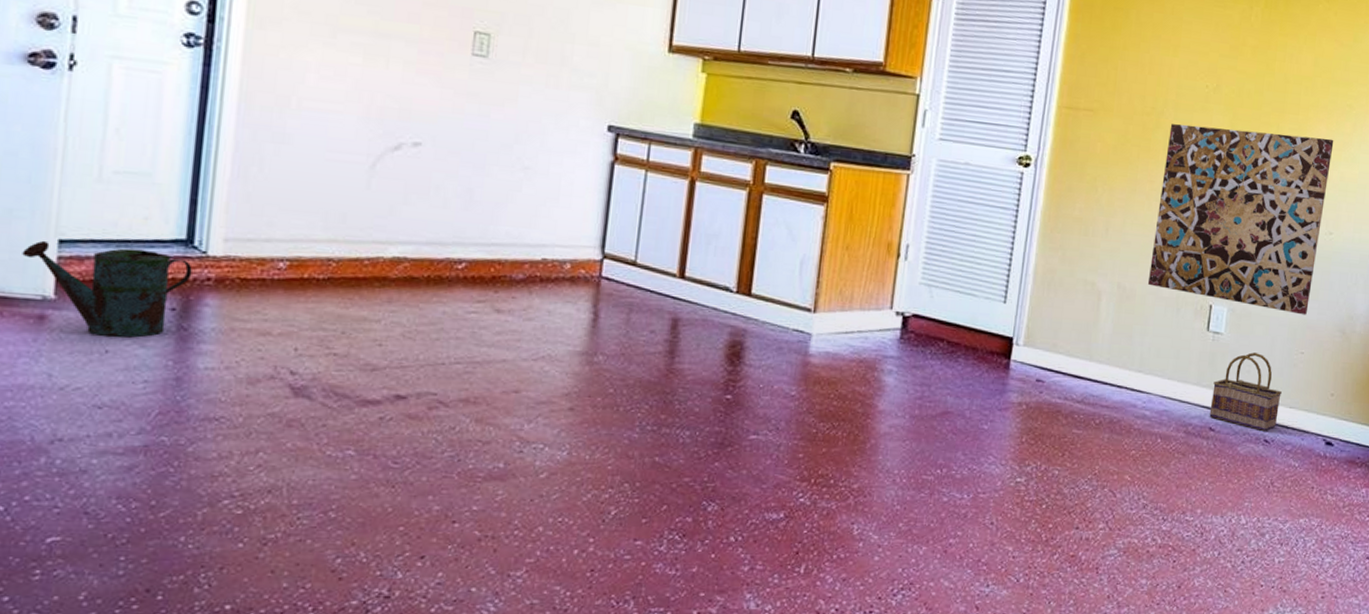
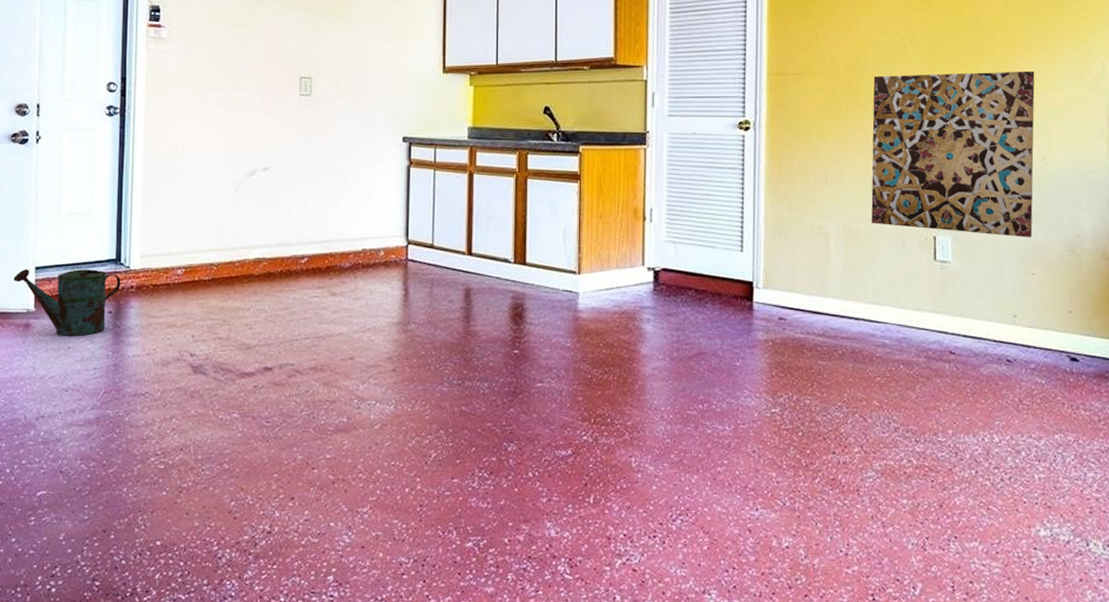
basket: present [1209,352,1282,431] -> none [947,277,1017,351]

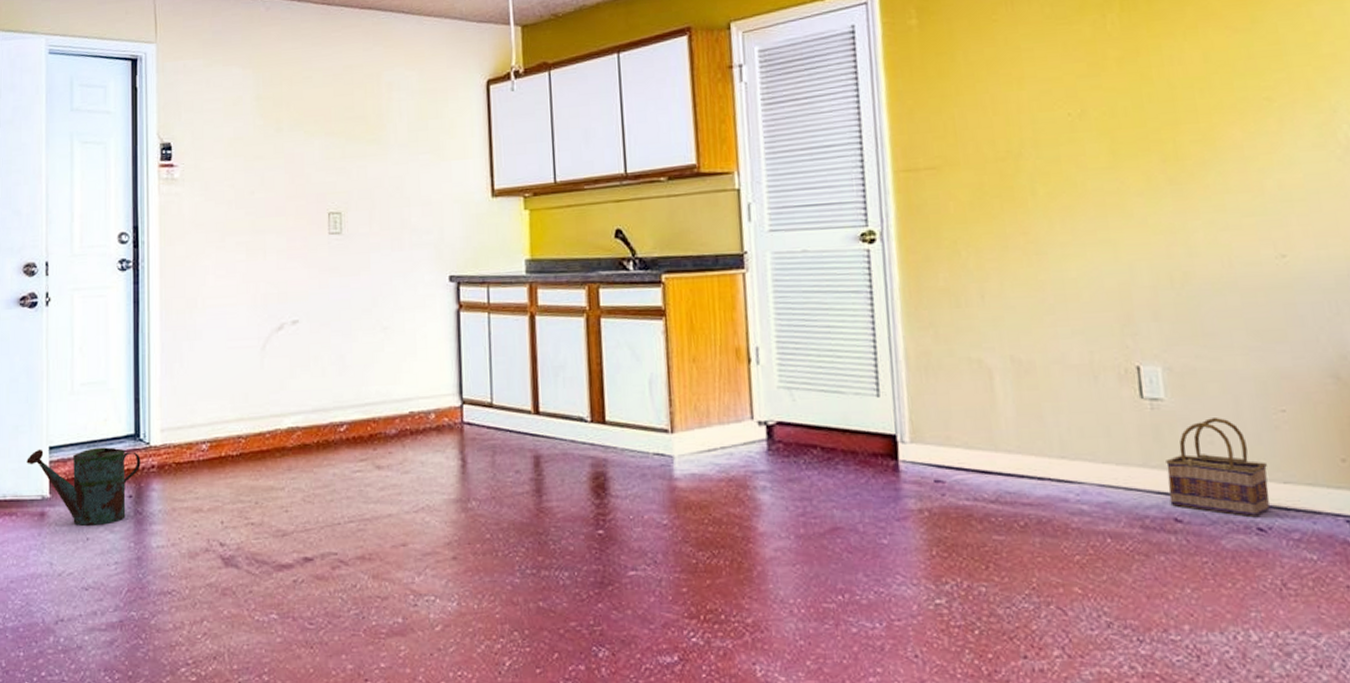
wall art: present [871,71,1035,238] -> none [1033,142,1277,363]
basket: none [947,277,1017,351] -> present [1166,418,1270,516]

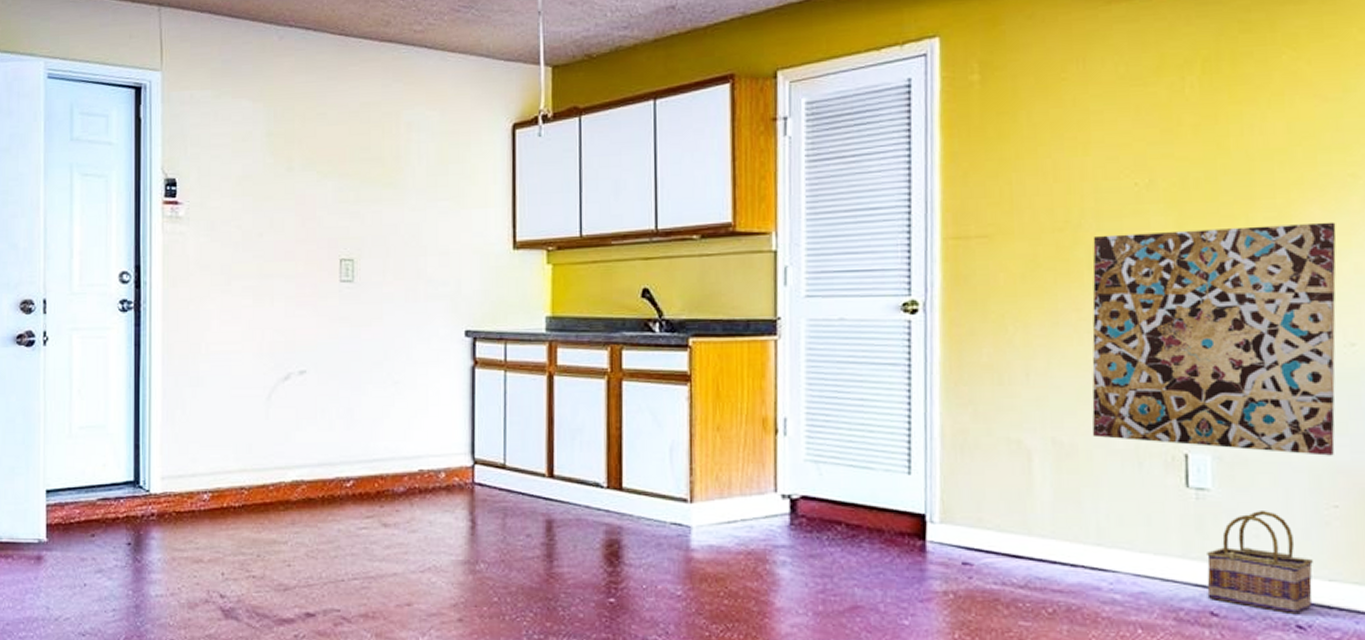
watering can: present [27,447,141,526] -> none [23,492,140,571]
wall art: none [1033,142,1277,363] -> present [1092,222,1336,456]

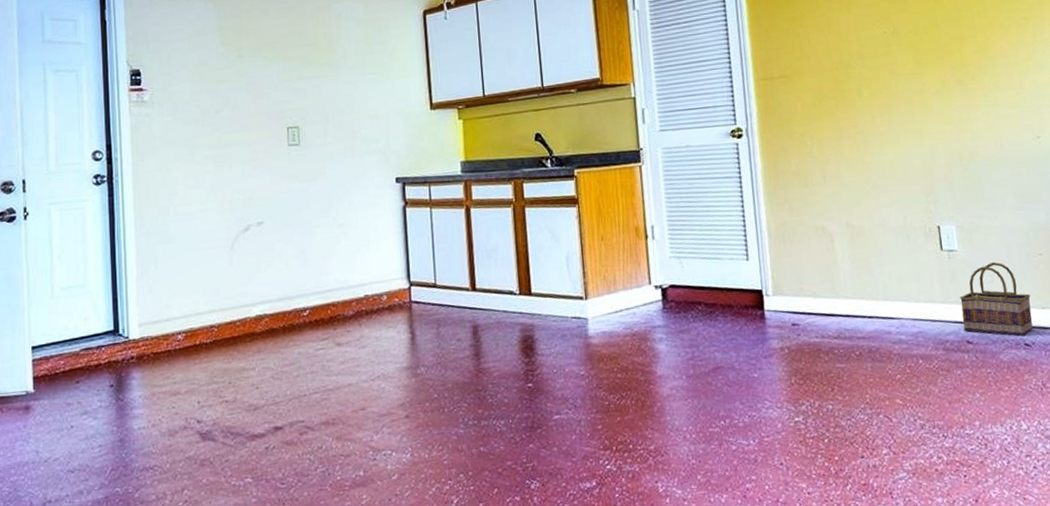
wall art: present [1092,222,1336,456] -> none [859,51,1035,220]

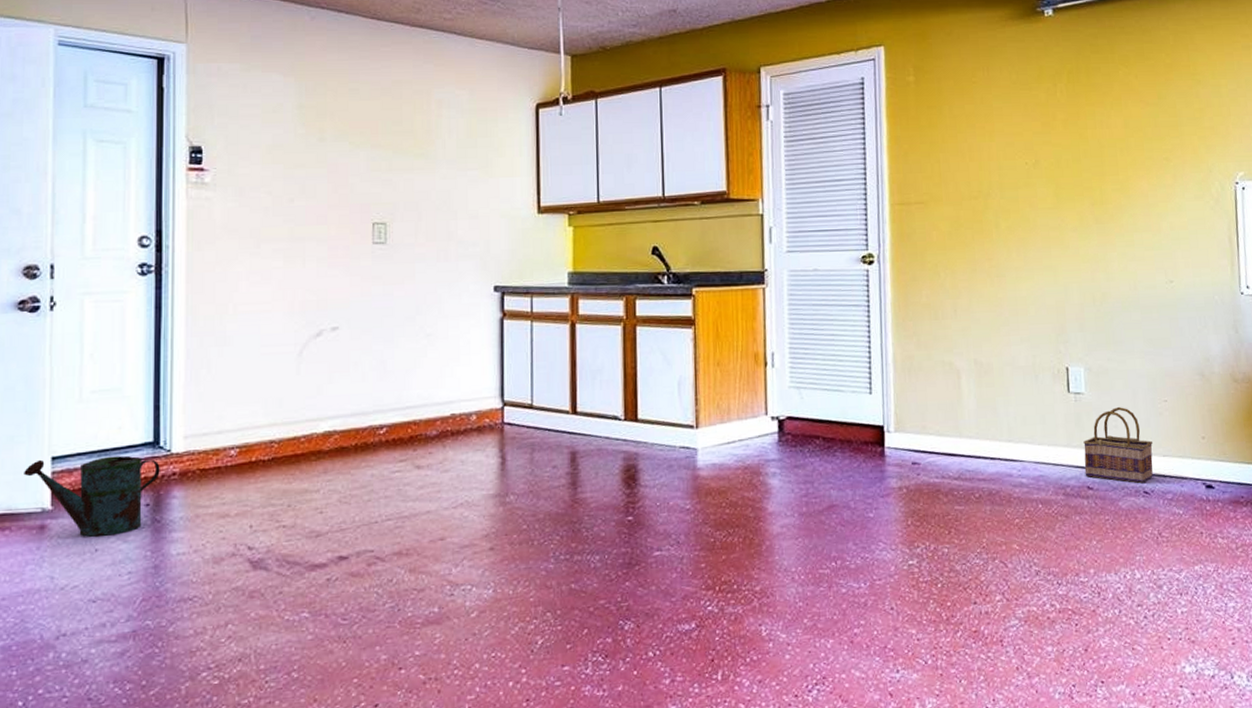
watering can: none [10,343,121,416] -> present [24,455,160,537]

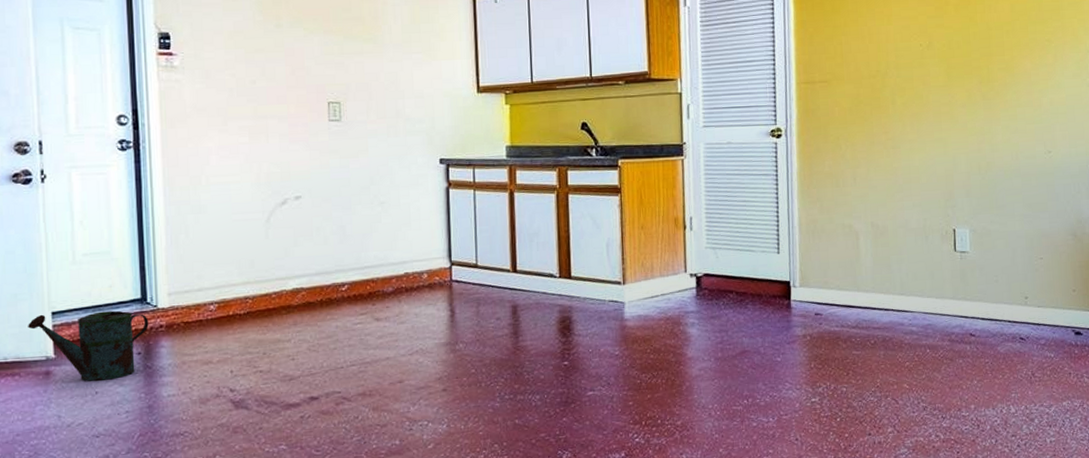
basket: present [1083,407,1153,483] -> none [967,264,1029,330]

